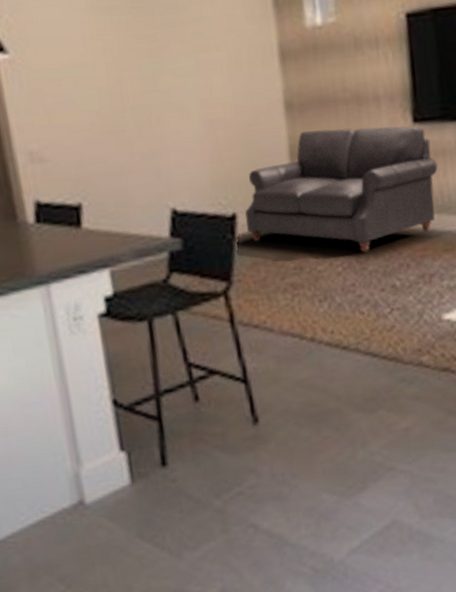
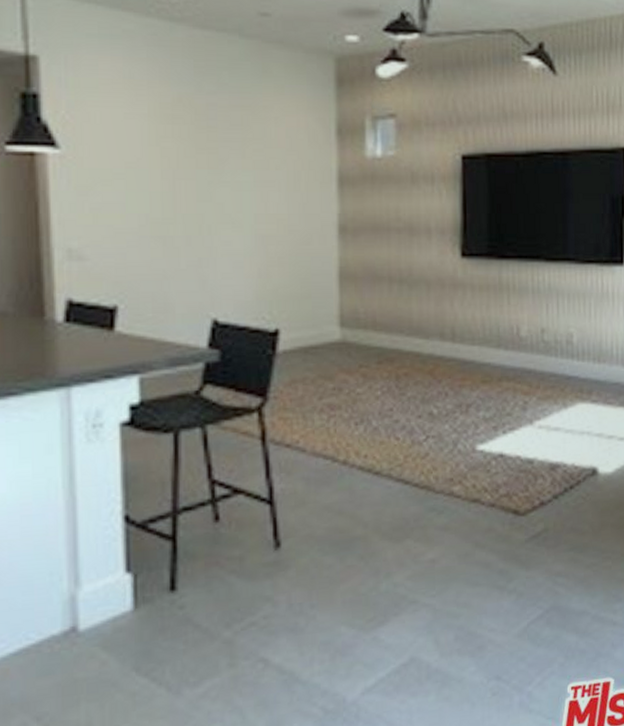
sofa: present [245,125,438,253] -> none [289,254,482,378]

